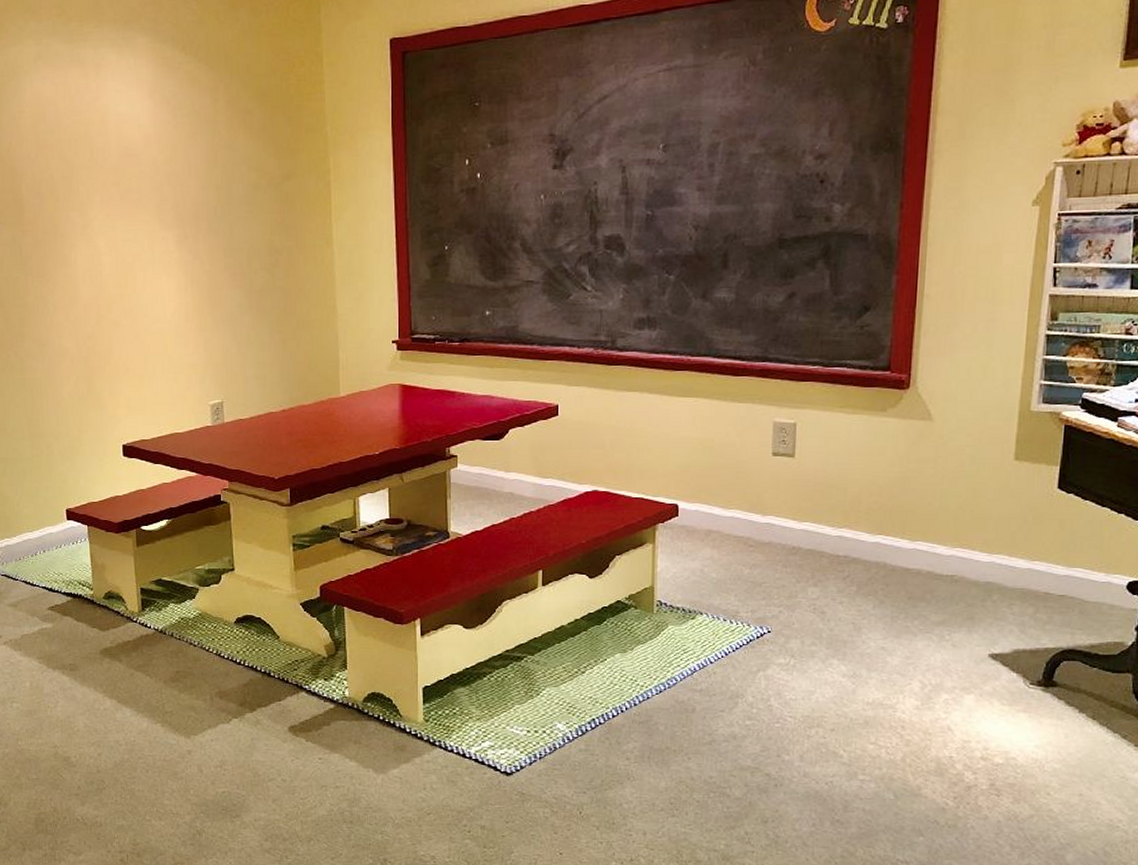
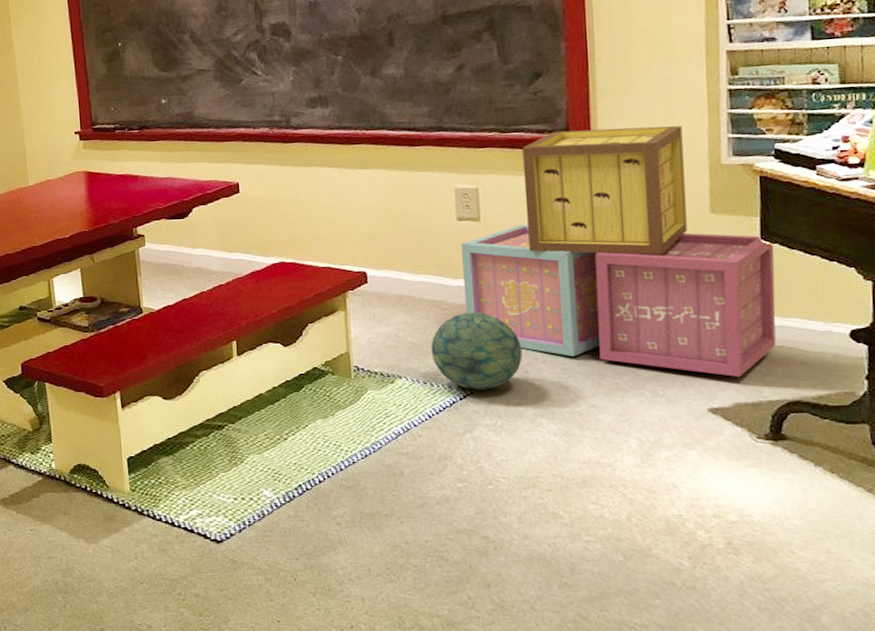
ball: none [733,550,822,629] -> present [431,312,522,390]
crates: none [771,368,1070,624] -> present [460,126,776,377]

